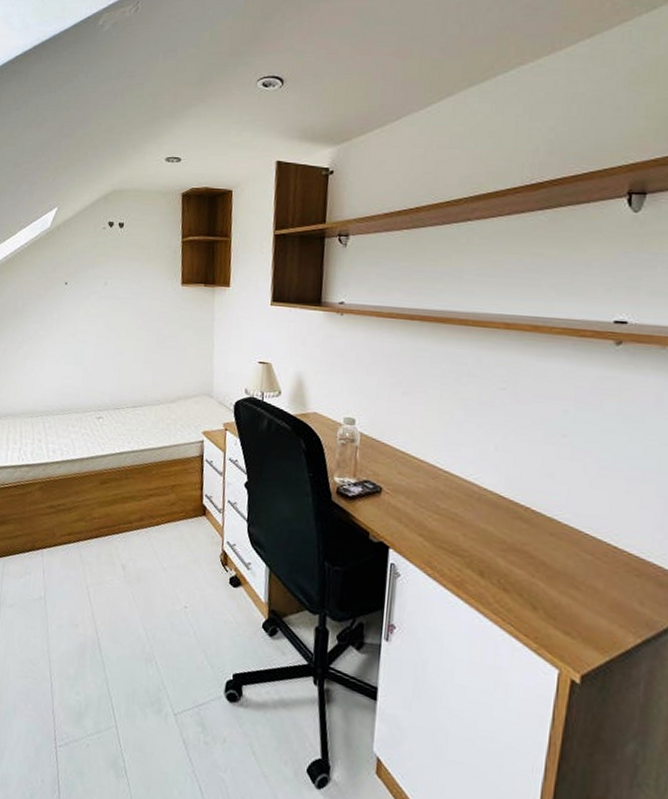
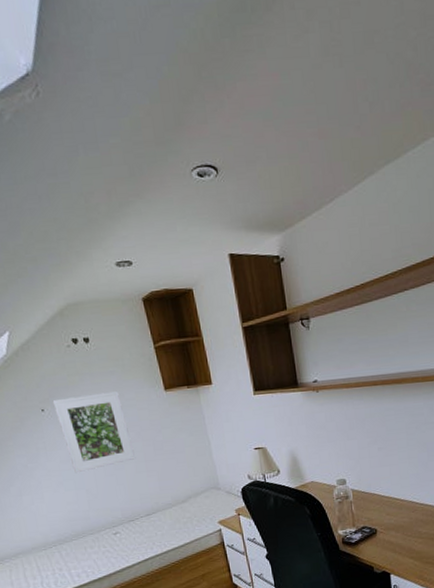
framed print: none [76,275,138,350] -> present [52,391,136,474]

